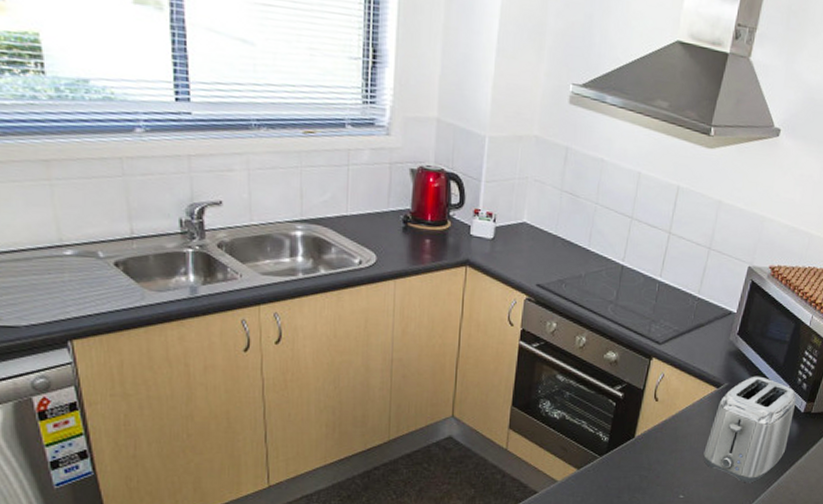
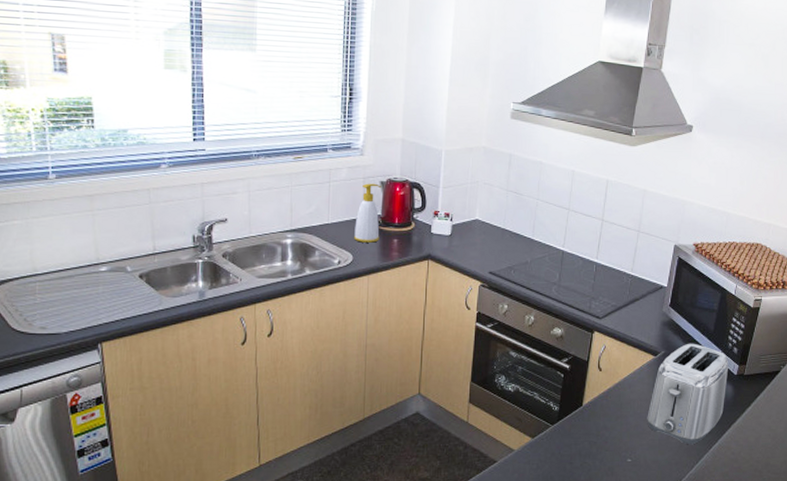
soap bottle: none [378,170,411,242] -> present [354,183,381,243]

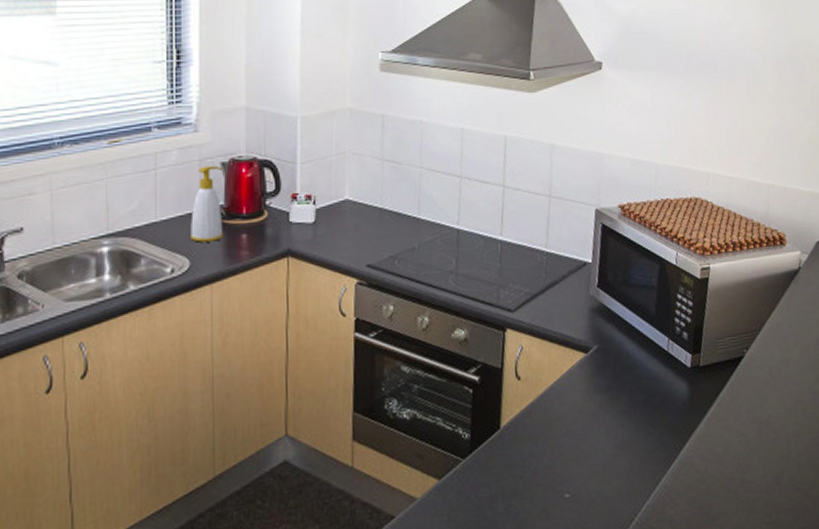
toaster: present [647,343,729,445] -> none [584,331,680,466]

